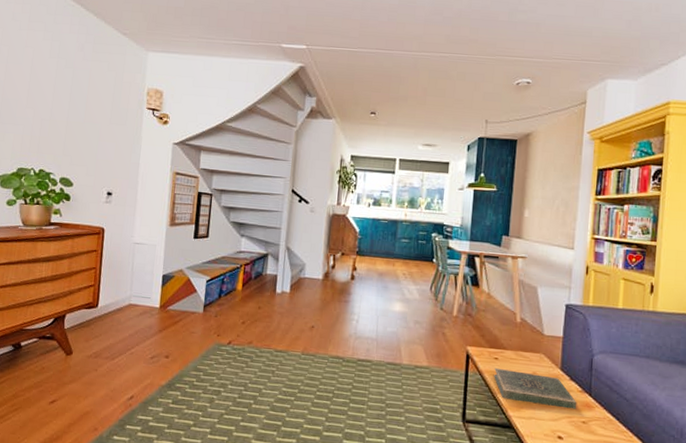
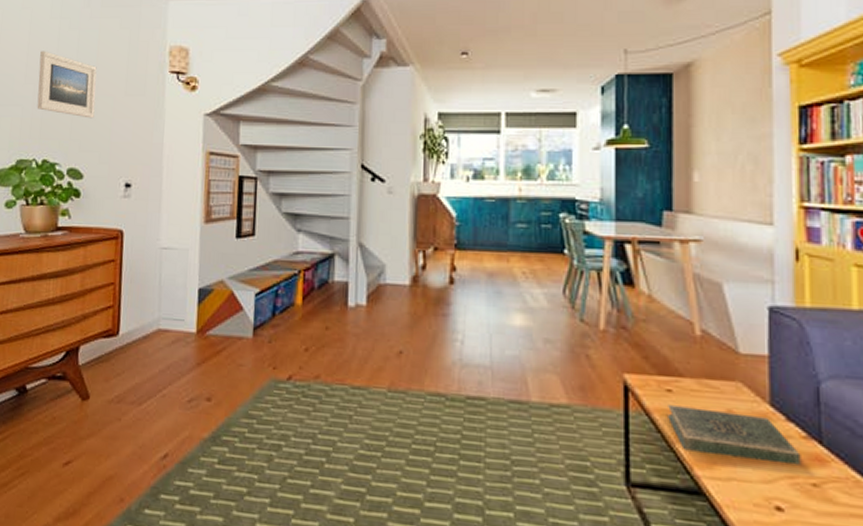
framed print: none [36,82,87,140] -> present [37,51,97,119]

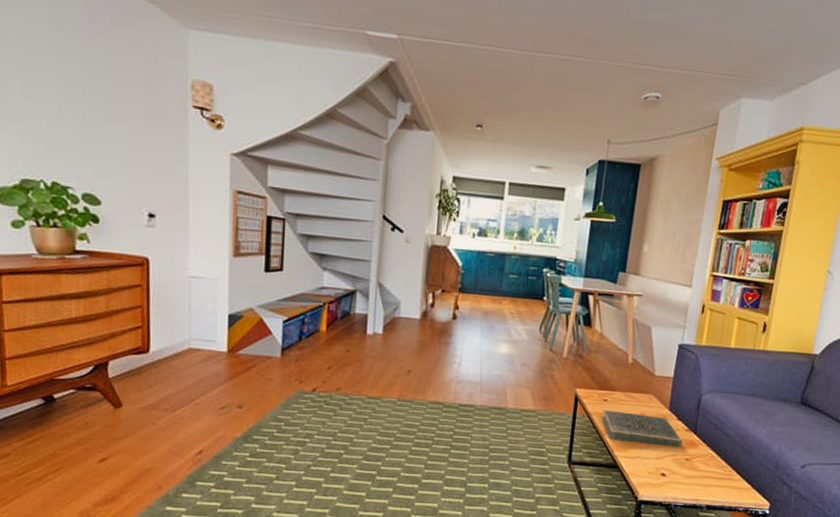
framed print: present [37,51,97,119] -> none [39,64,110,145]

